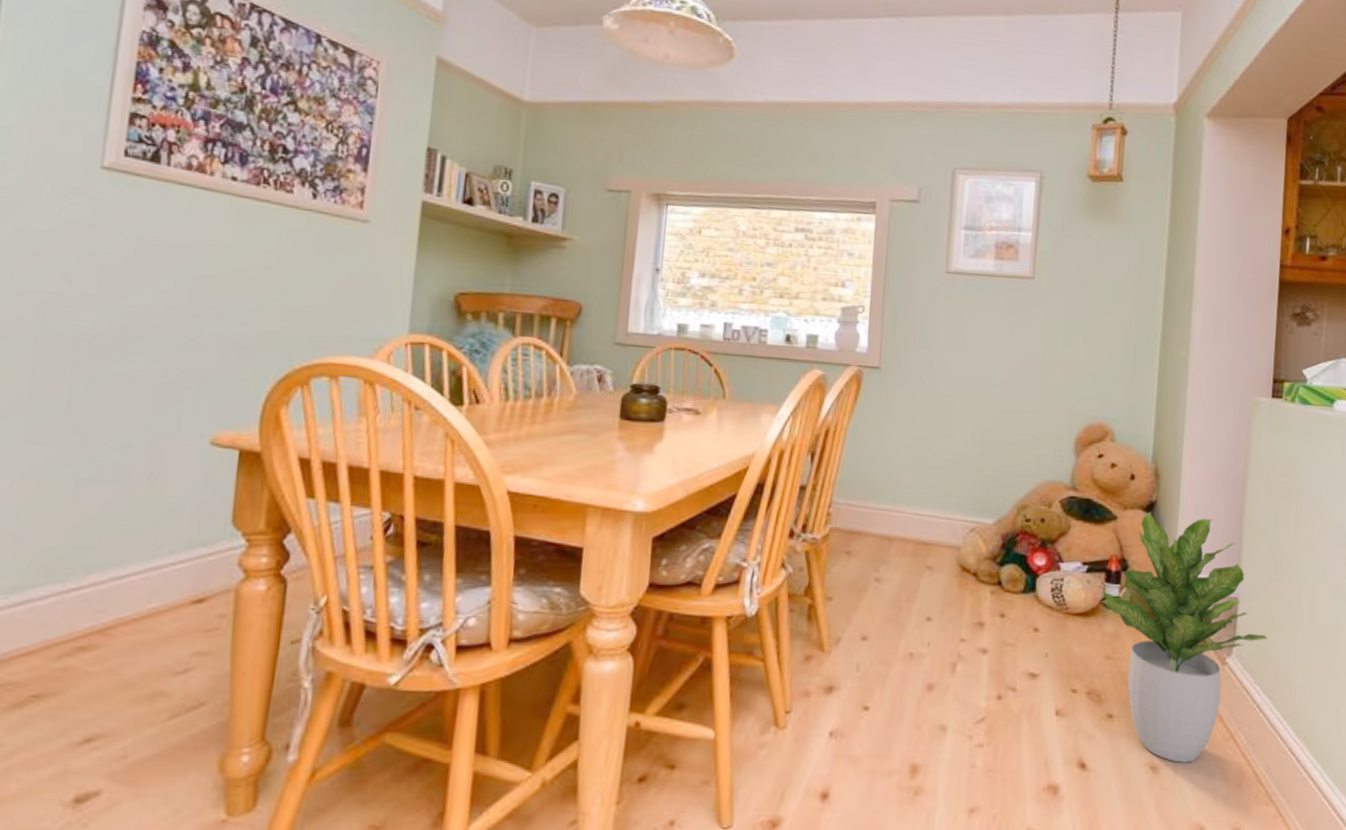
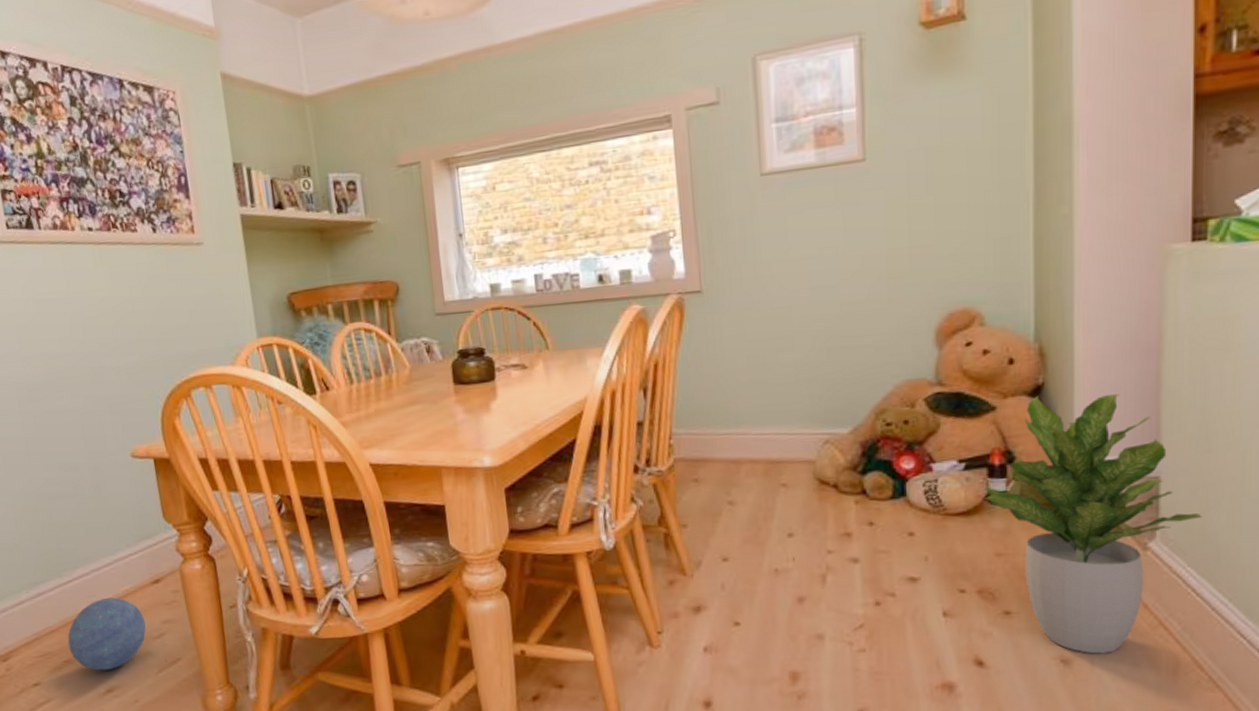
ball: none [44,615,169,713] -> present [67,597,146,671]

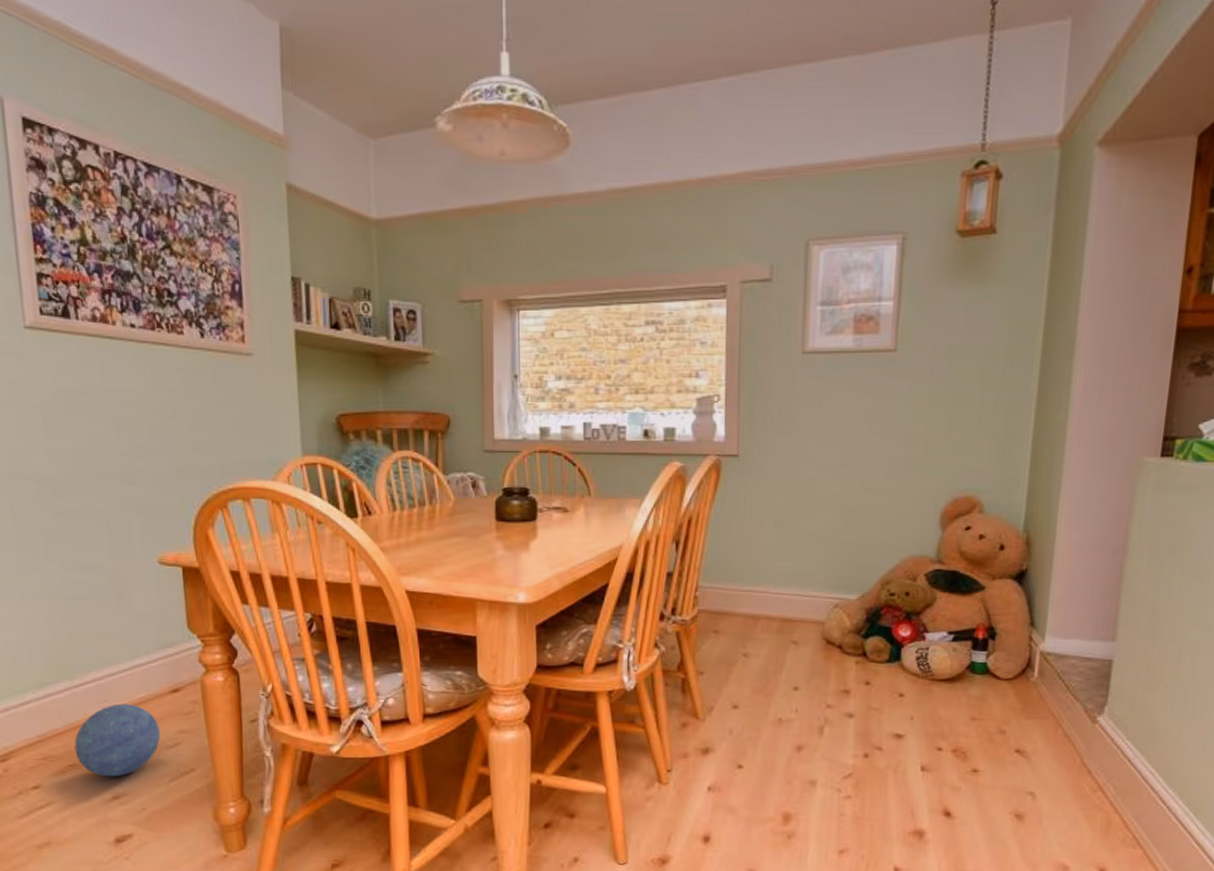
potted plant: present [984,393,1202,654] -> none [967,580,1143,811]

